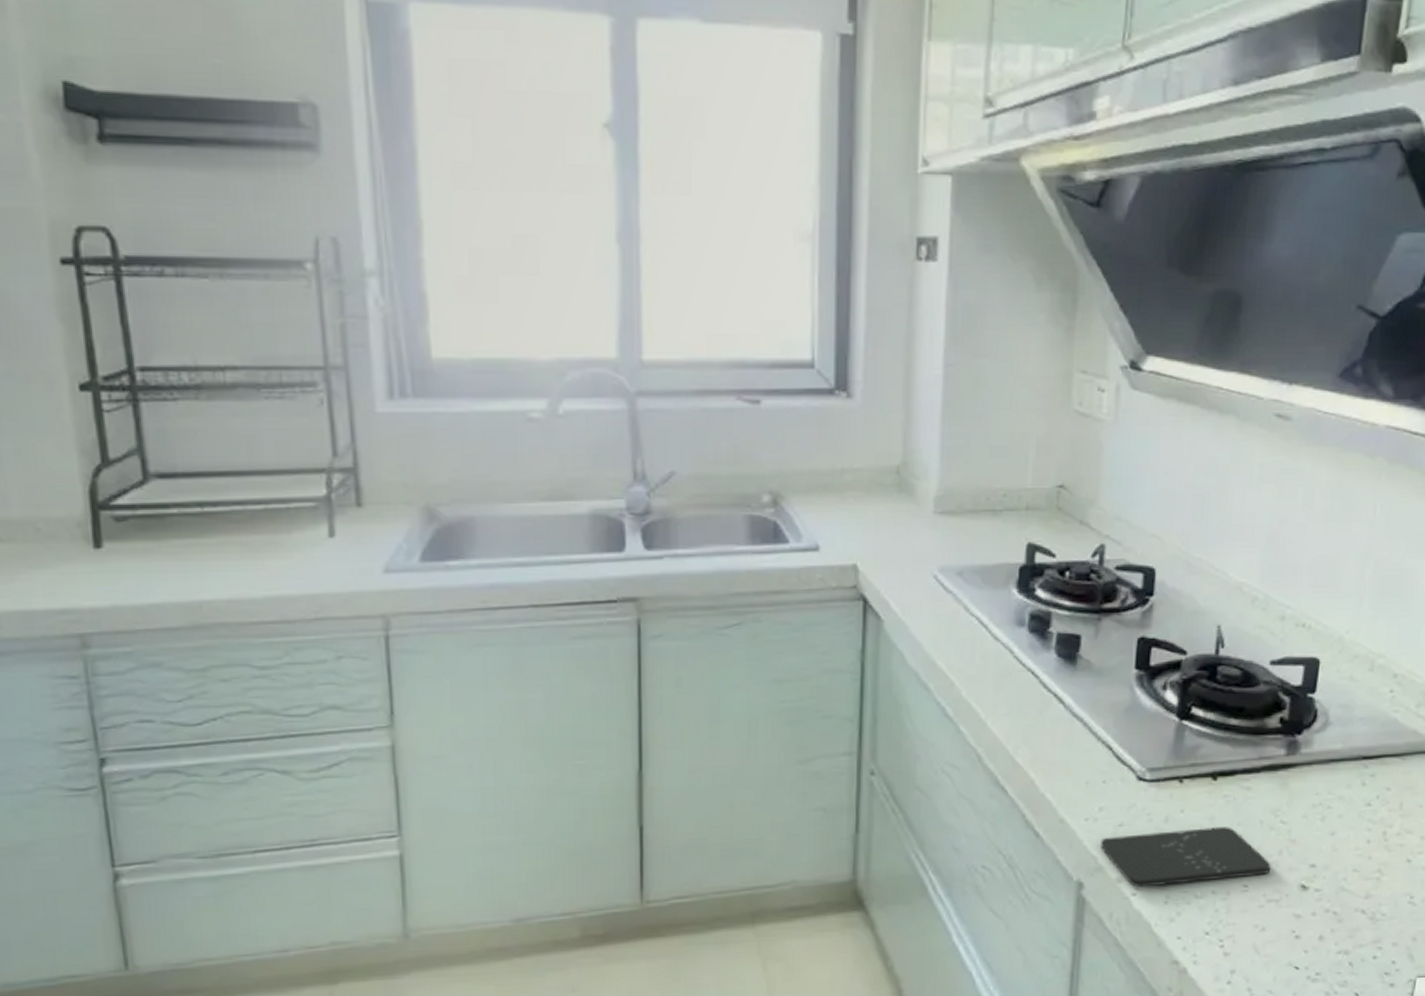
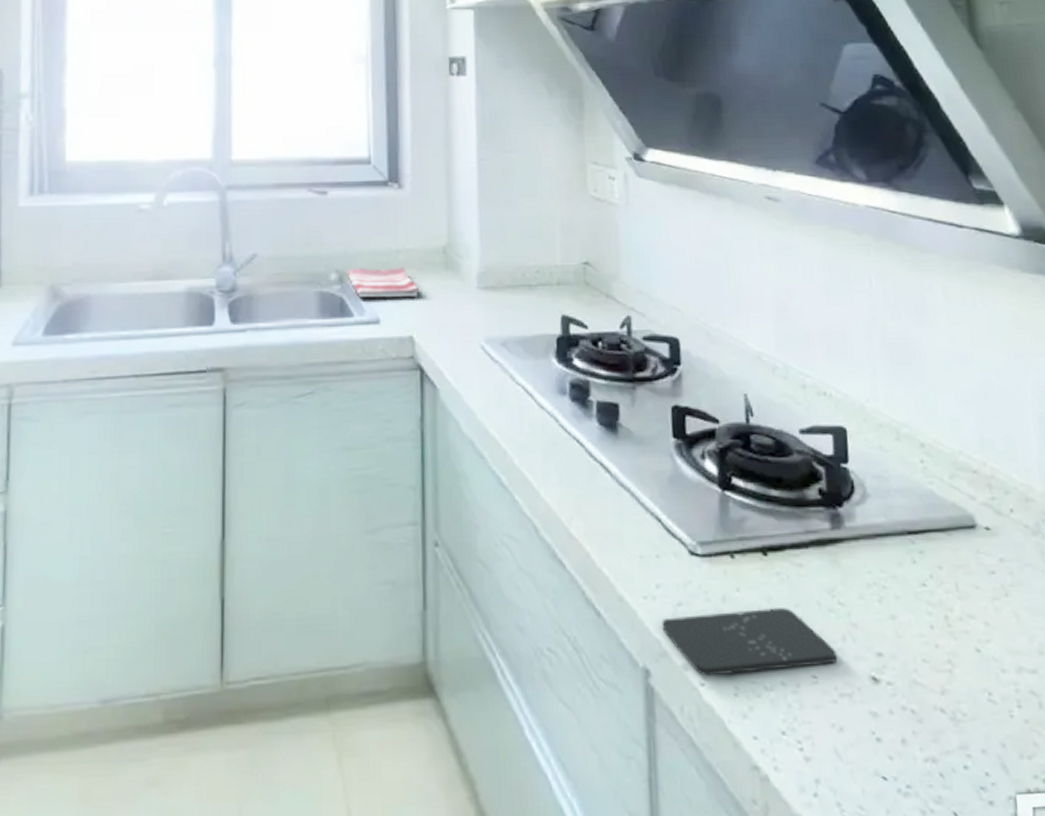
dish towel: none [782,489,867,523] -> present [347,268,420,298]

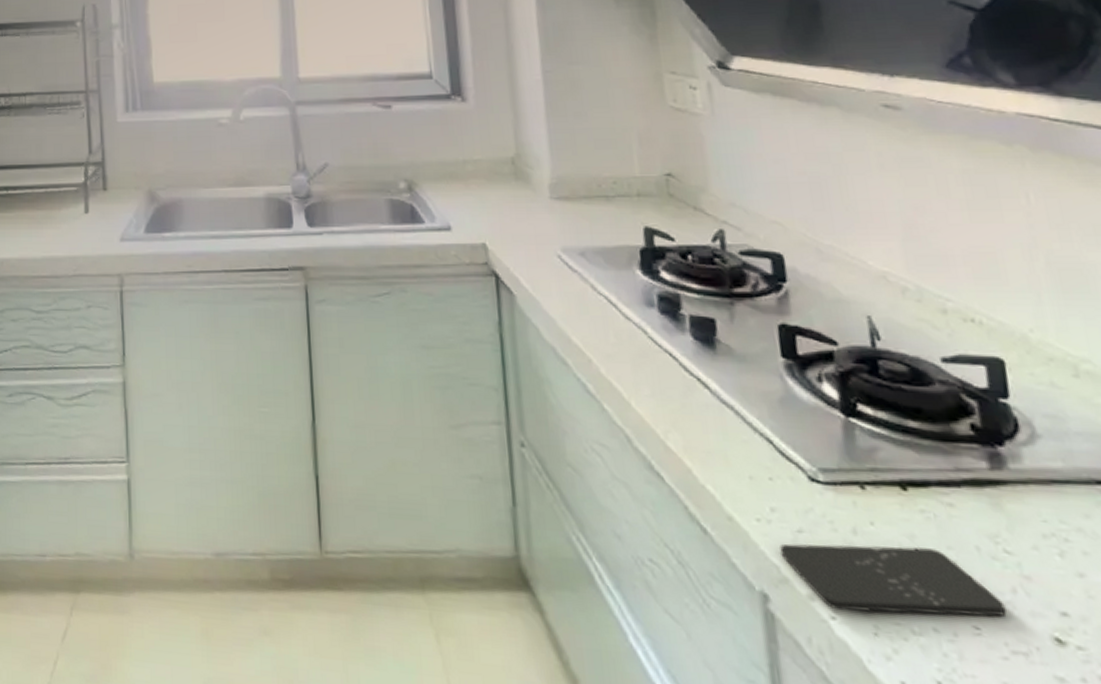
dish towel: present [347,268,420,298] -> none [415,177,490,206]

